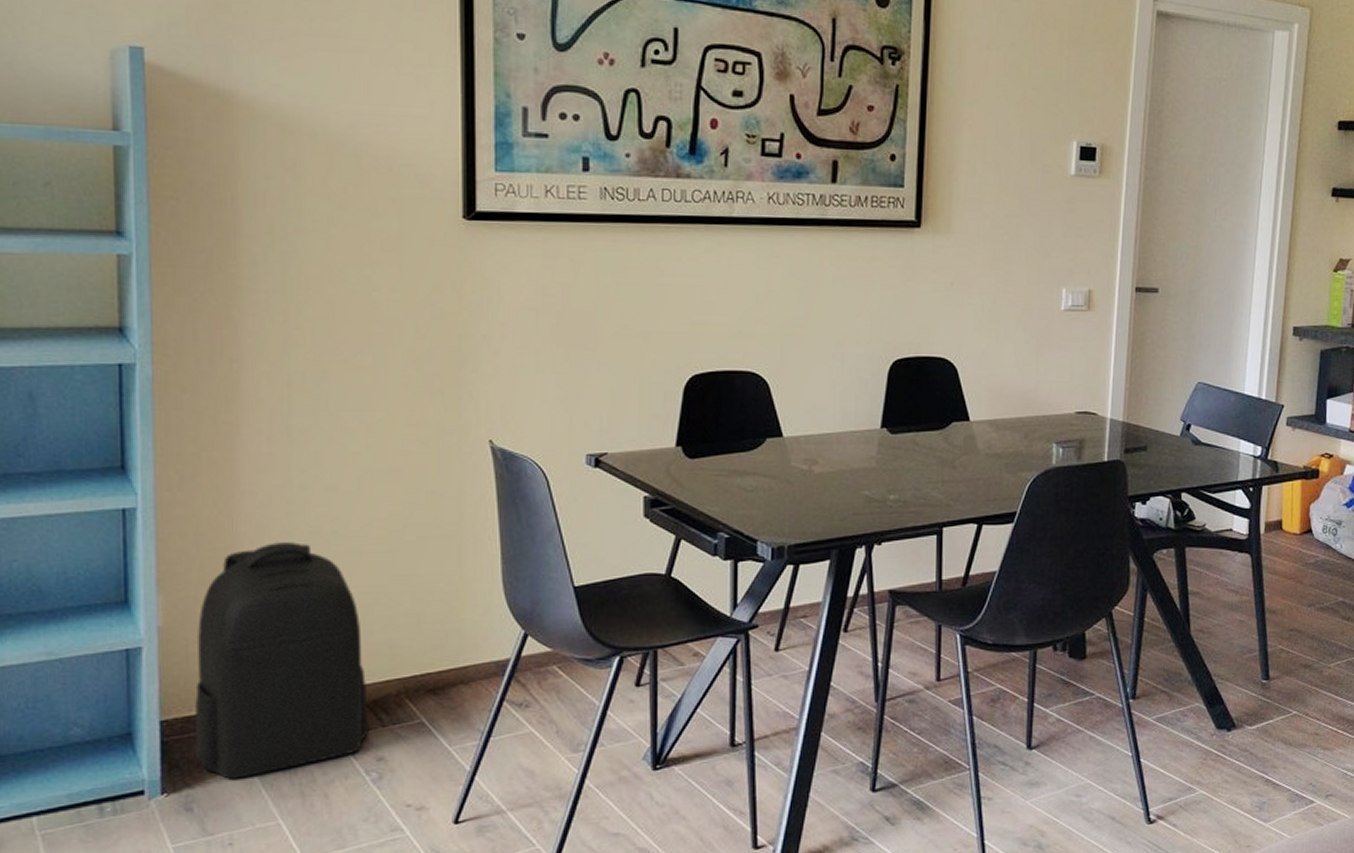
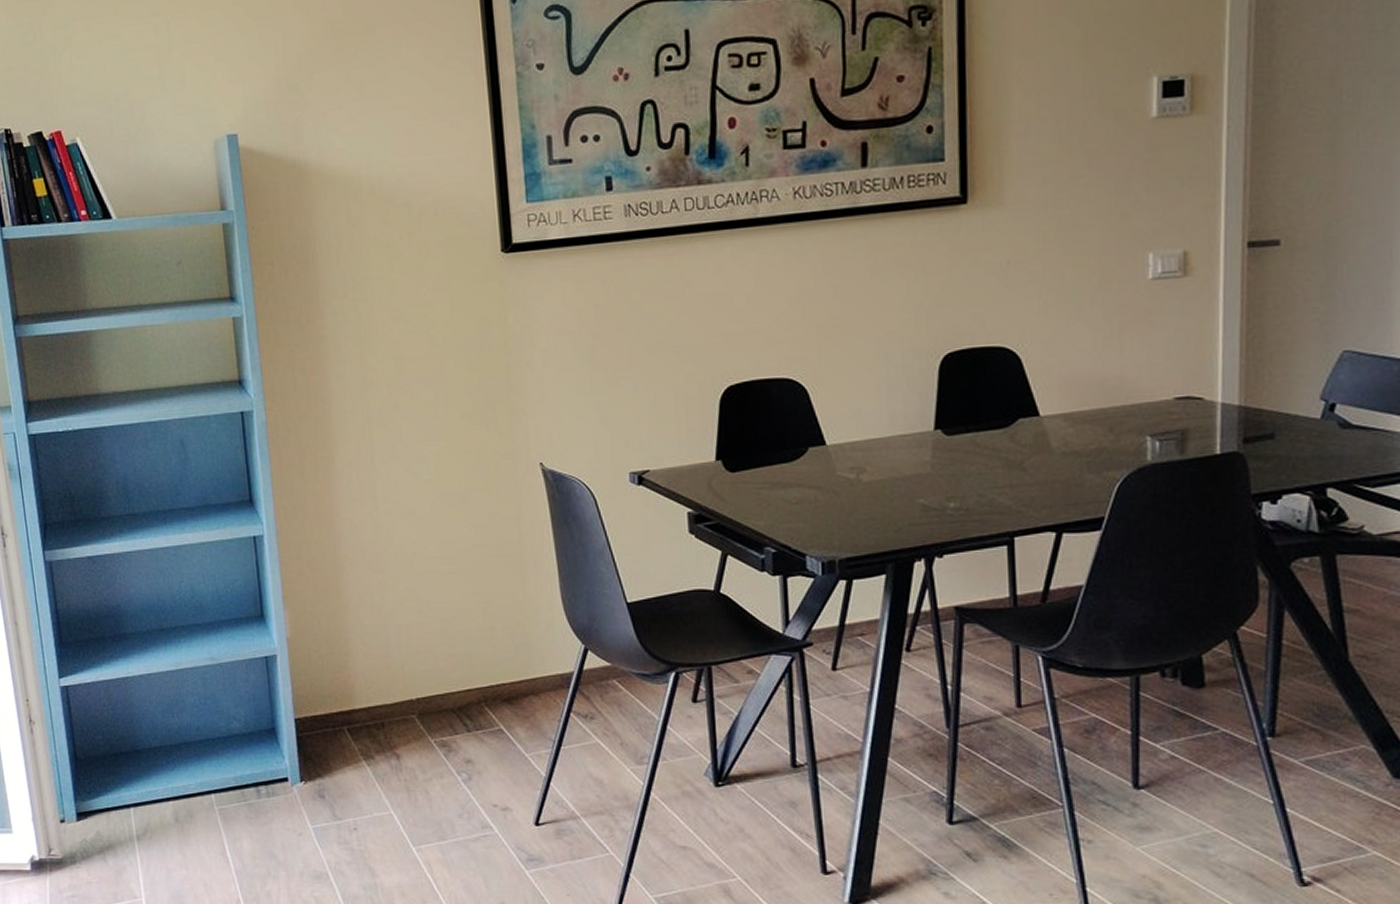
backpack: present [194,542,370,779] -> none [316,563,458,772]

